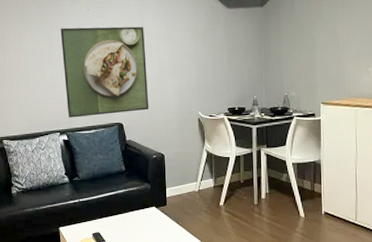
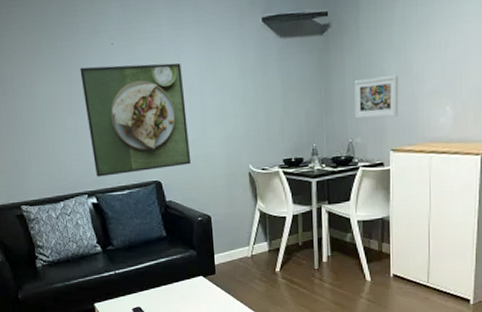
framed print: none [289,41,328,76] -> present [354,75,399,119]

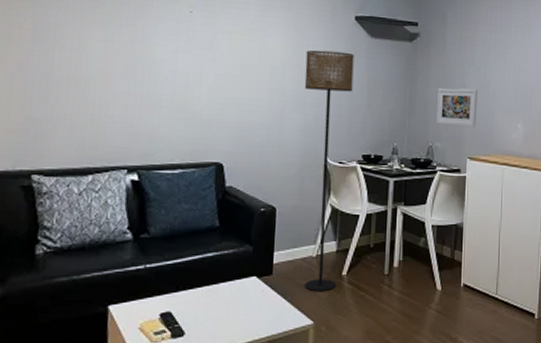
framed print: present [79,62,192,177] -> none [143,29,265,151]
floor lamp: none [219,58,271,287] -> present [304,50,354,292]

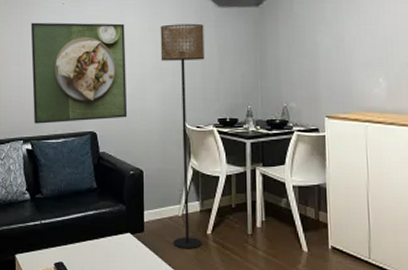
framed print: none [143,29,265,151] -> present [30,22,128,124]
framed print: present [437,88,478,127] -> none [288,46,333,85]

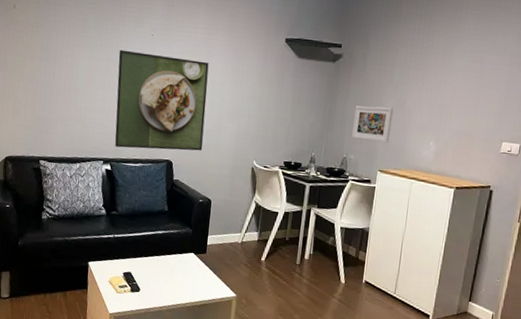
floor lamp: present [160,23,205,249] -> none [231,68,283,272]
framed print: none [288,46,333,85] -> present [352,105,394,143]

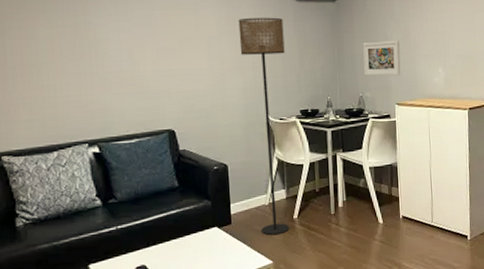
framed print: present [115,49,209,151] -> none [87,12,208,125]
floor lamp: none [231,68,283,272] -> present [238,17,289,235]

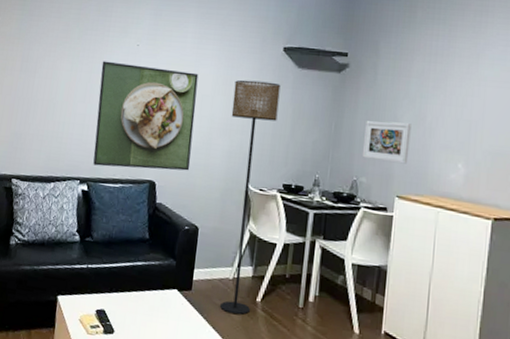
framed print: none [87,12,208,125] -> present [93,61,199,171]

